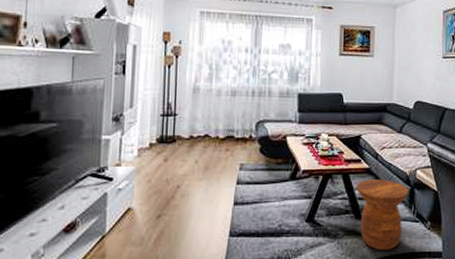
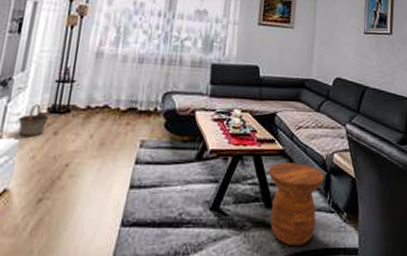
basket: none [132,136,159,164] -> present [17,104,50,137]

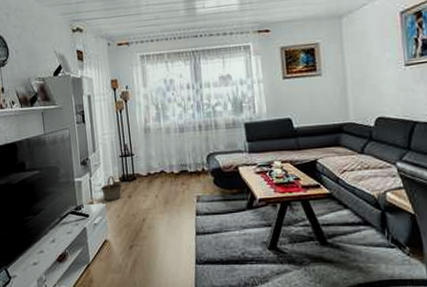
side table: present [268,163,324,245] -> none [318,204,379,277]

